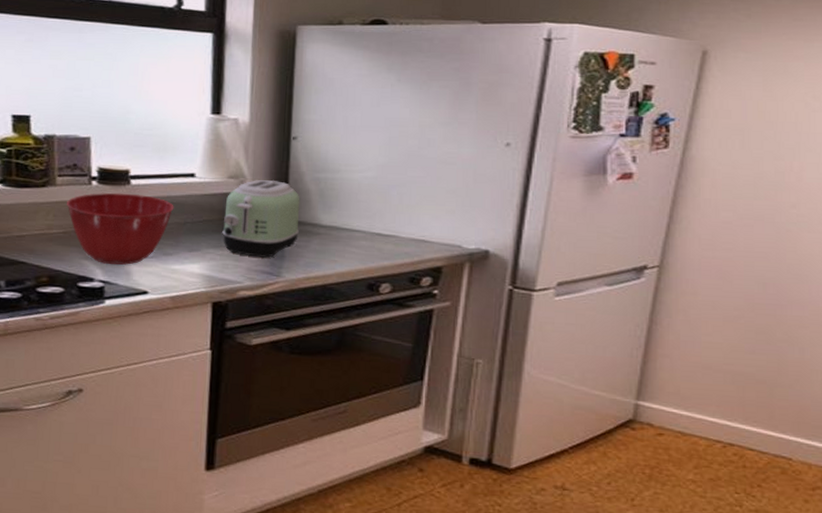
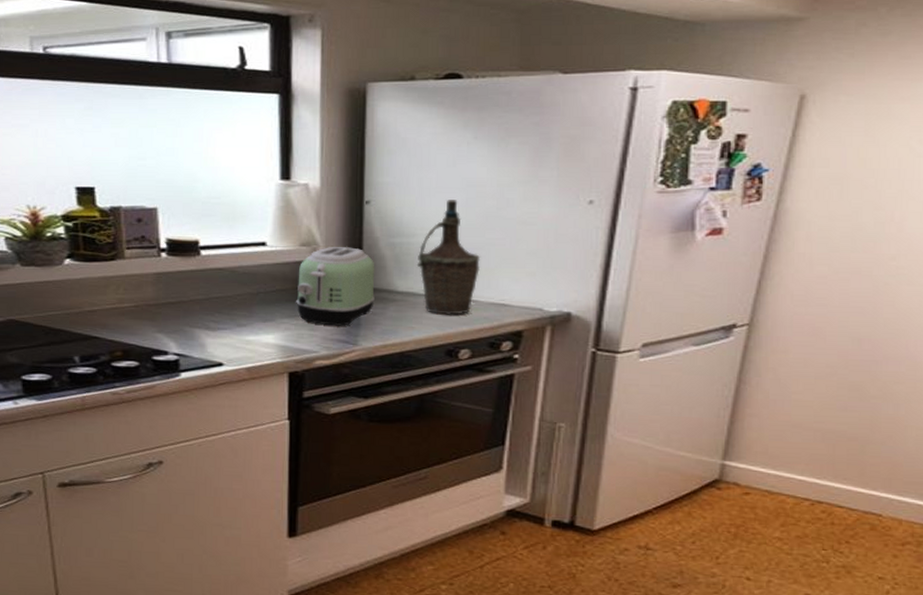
mixing bowl: present [67,192,174,265] -> none [137,264,246,338]
bottle: none [340,138,403,250] -> present [416,200,481,315]

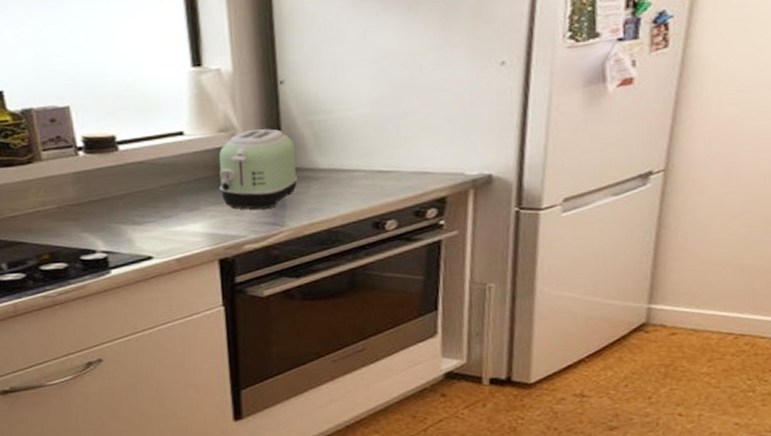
bottle: present [416,200,481,315] -> none [336,72,399,189]

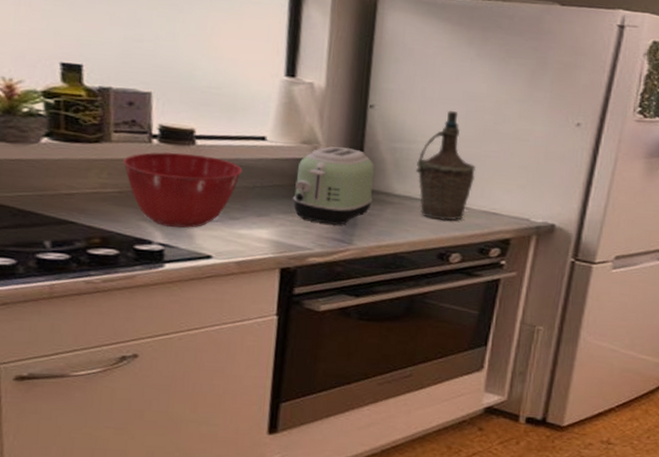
mixing bowl: none [56,160,167,235] -> present [123,152,243,228]
bottle: none [336,72,399,189] -> present [415,111,477,221]

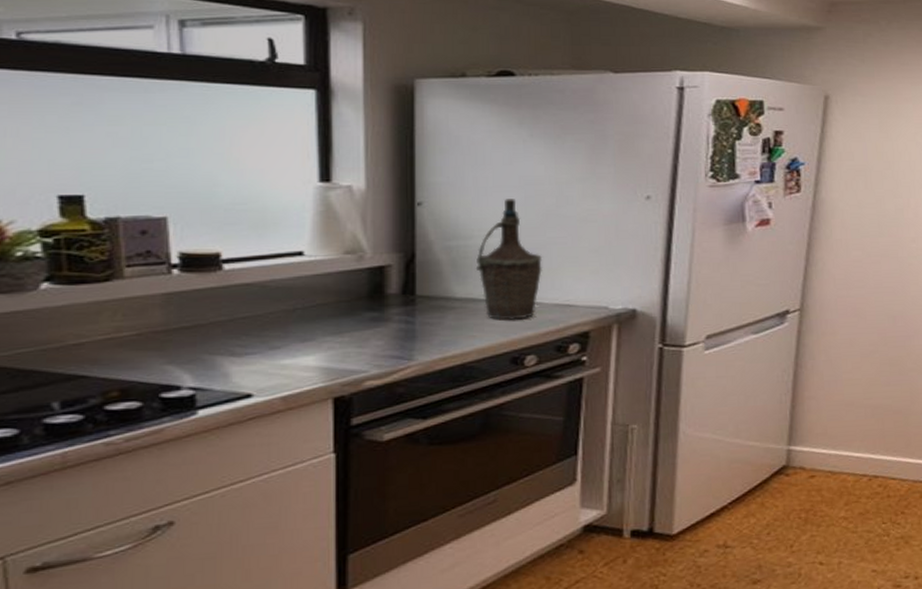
mixing bowl: present [123,152,243,228] -> none [140,280,280,368]
toaster: present [293,146,375,225] -> none [340,253,431,341]

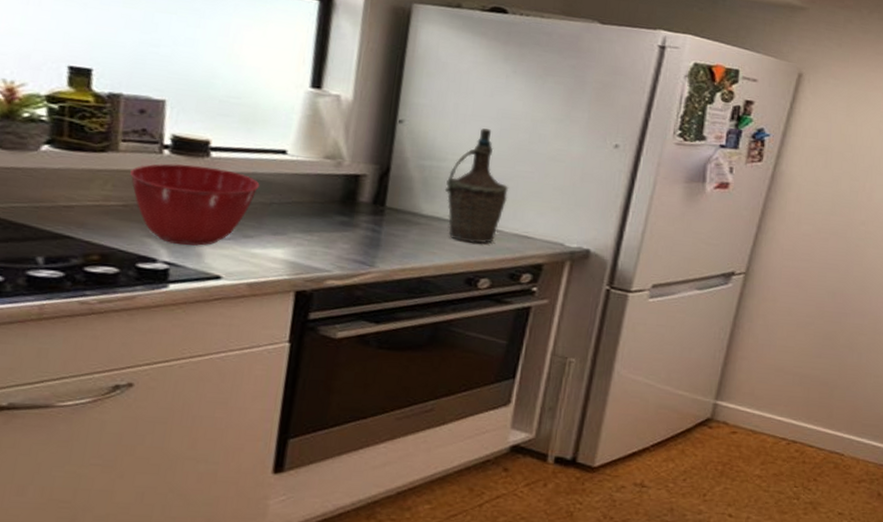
mixing bowl: none [140,280,280,368] -> present [130,163,260,246]

